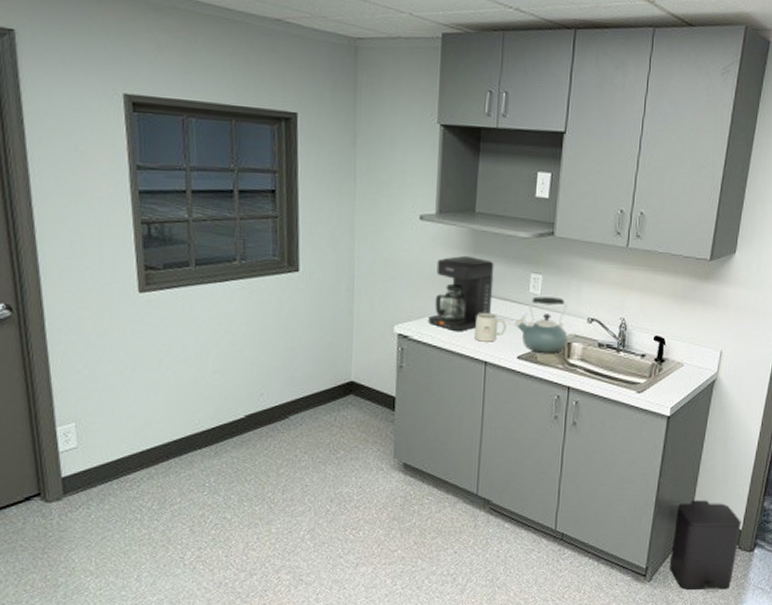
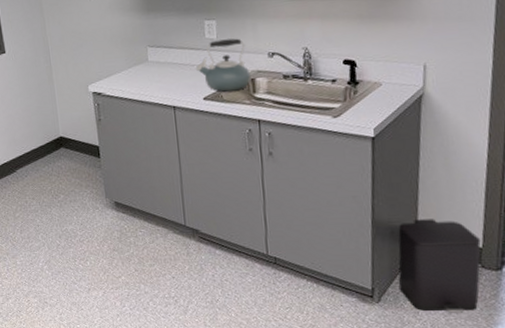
coffee maker: present [428,255,494,332] -> none [116,15,173,84]
mug: present [475,312,507,342] -> none [158,62,189,89]

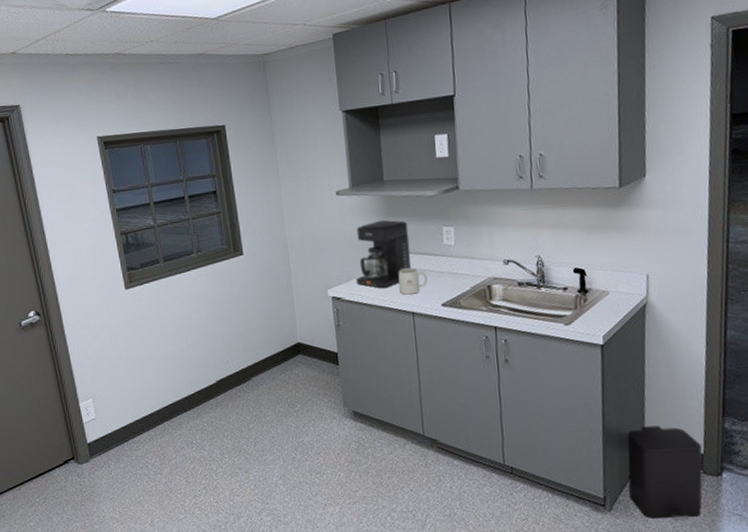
coffee maker: none [116,15,173,84] -> present [356,219,412,289]
mug: none [158,62,189,89] -> present [398,267,428,295]
kettle: present [196,38,251,92] -> none [435,245,488,298]

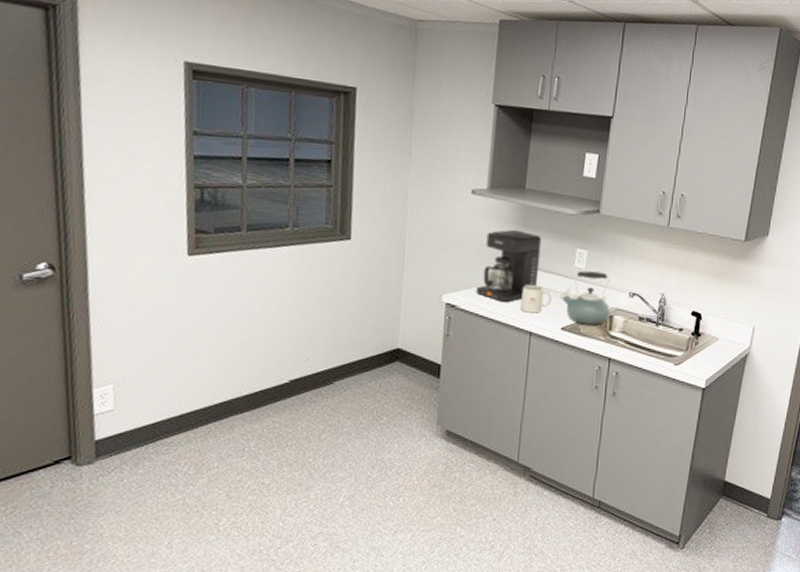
kettle: none [435,245,488,298] -> present [560,270,611,325]
pedal bin: present [627,425,703,520] -> none [701,470,770,559]

